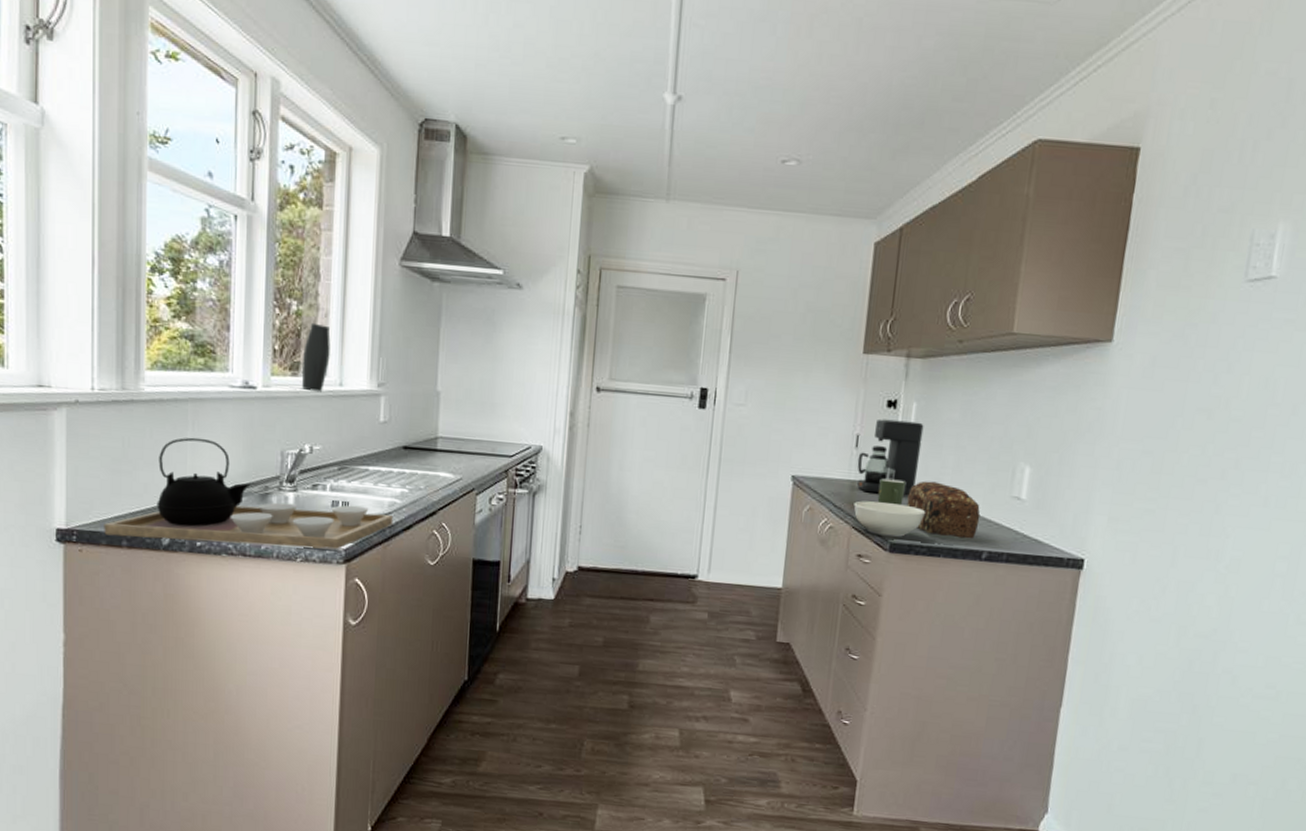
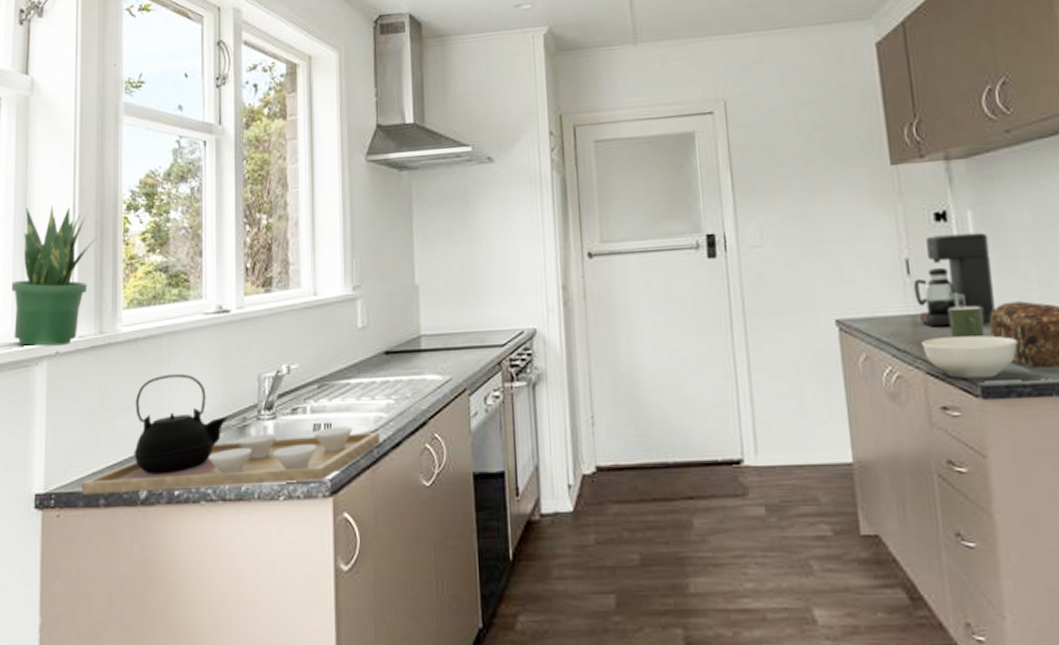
planter: none [25,250,122,396] -> present [11,205,100,347]
vase: present [302,322,331,392] -> none [275,233,302,306]

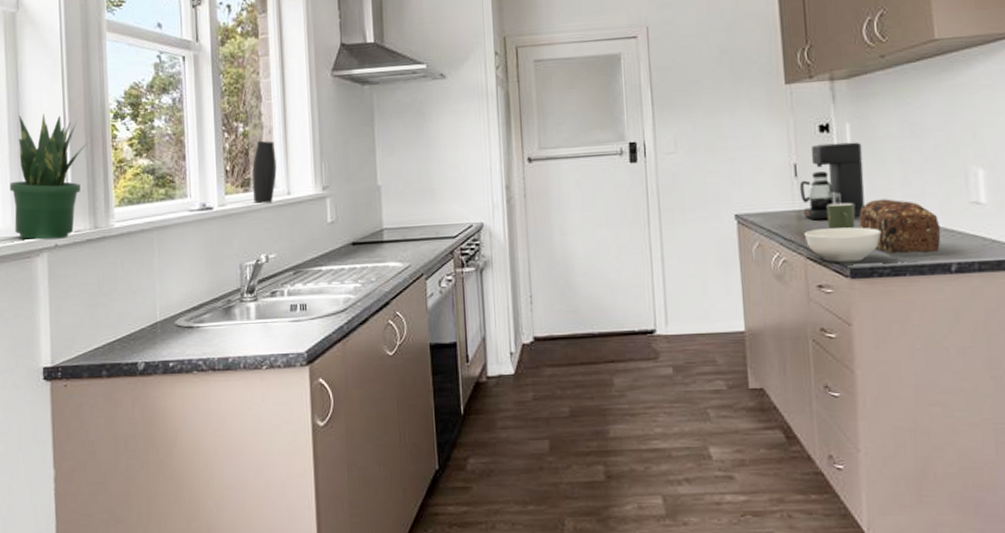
tea set: present [81,373,381,495] -> none [85,262,350,368]
vase: none [275,233,302,306] -> present [252,140,277,204]

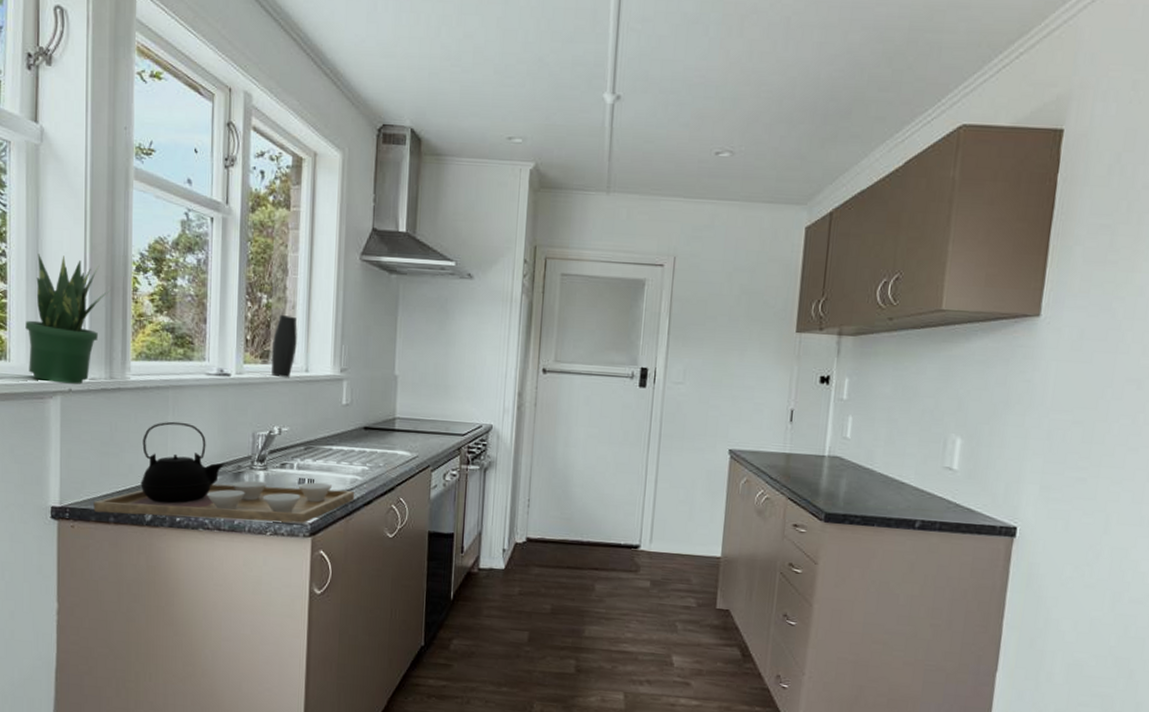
tea set: none [85,262,350,368] -> present [93,421,355,524]
coffee maker: present [799,142,865,221] -> none [791,394,856,468]
bowl: present [804,227,882,262] -> none [789,472,860,507]
mug: present [826,202,855,230] -> none [812,451,840,477]
bread loaf: present [859,199,941,254] -> none [841,453,913,509]

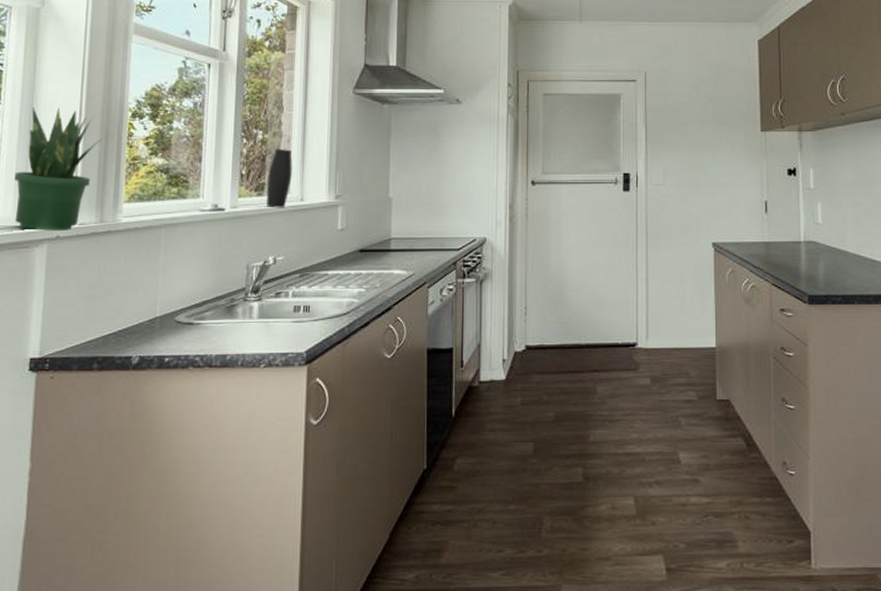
tea set: present [93,421,355,524] -> none [76,260,352,360]

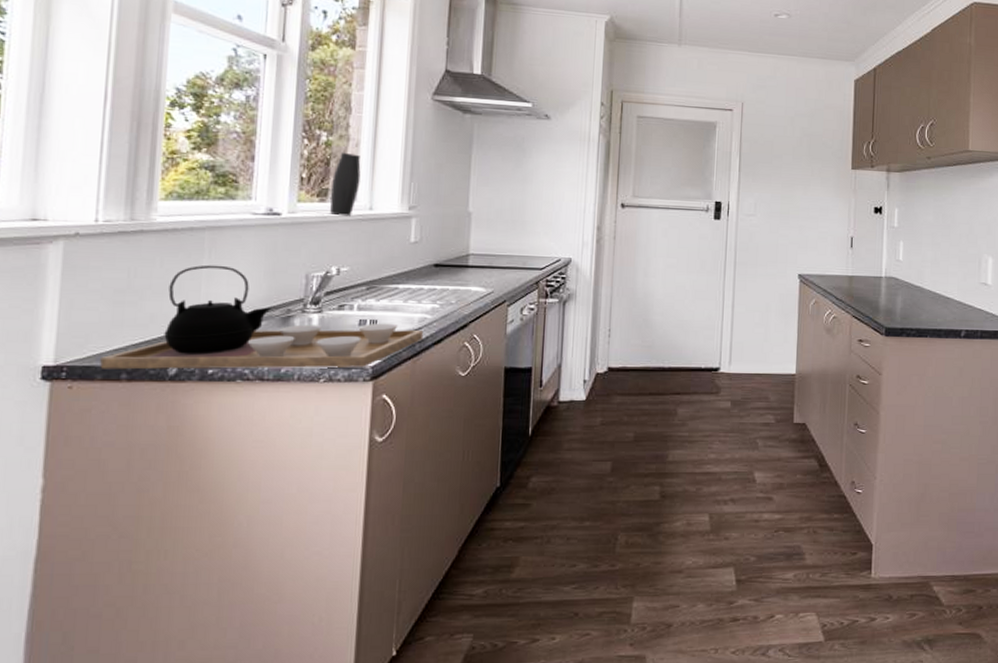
planter: present [14,107,105,232] -> none [21,86,137,228]
tea set: none [76,260,352,360] -> present [100,265,424,370]

